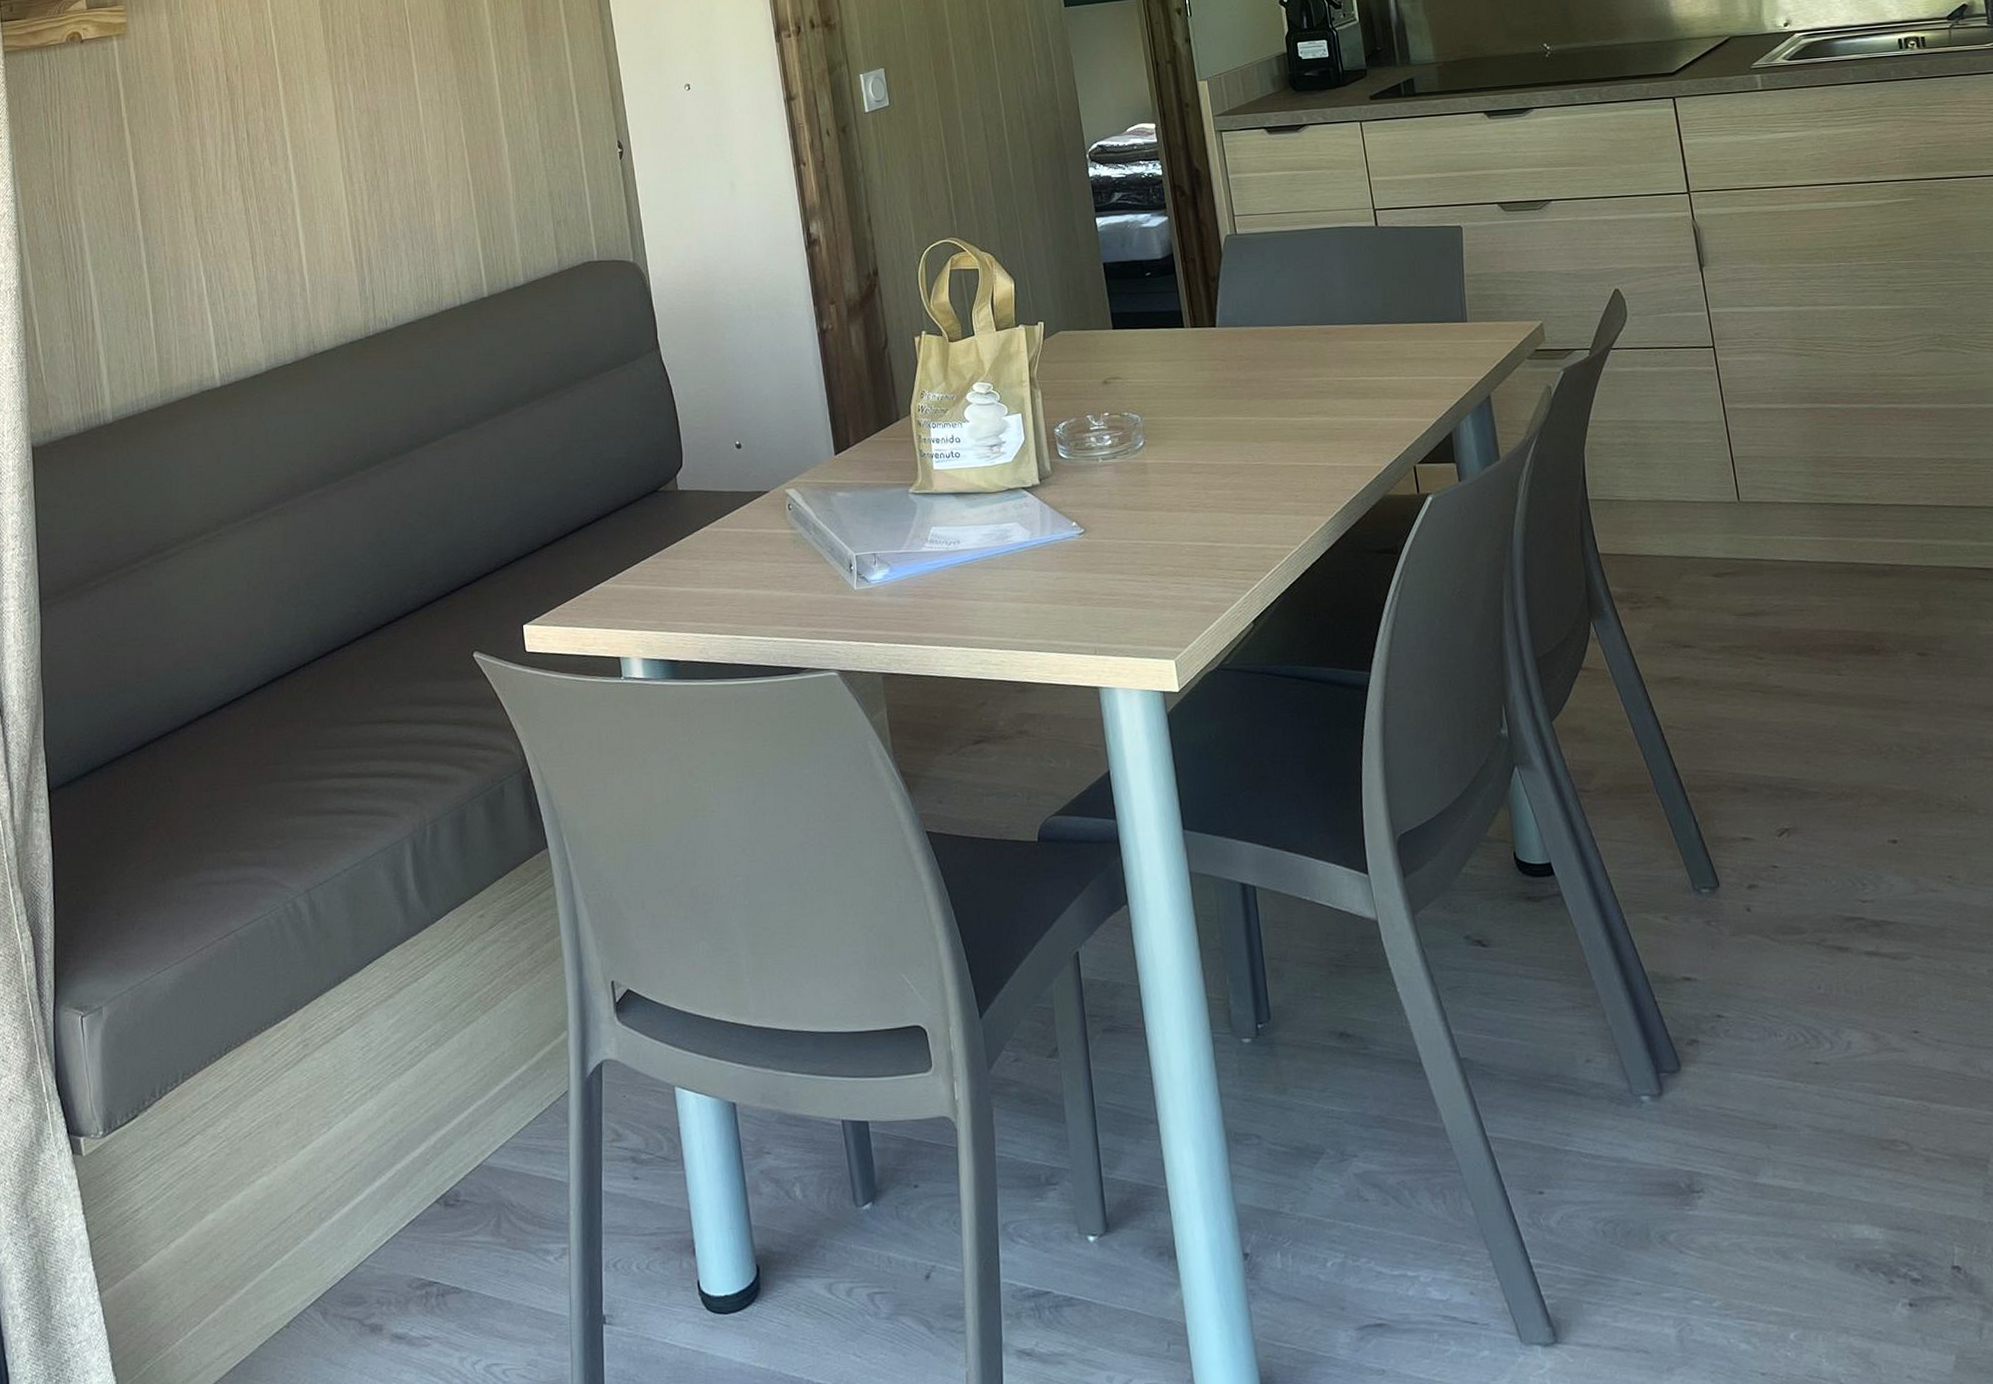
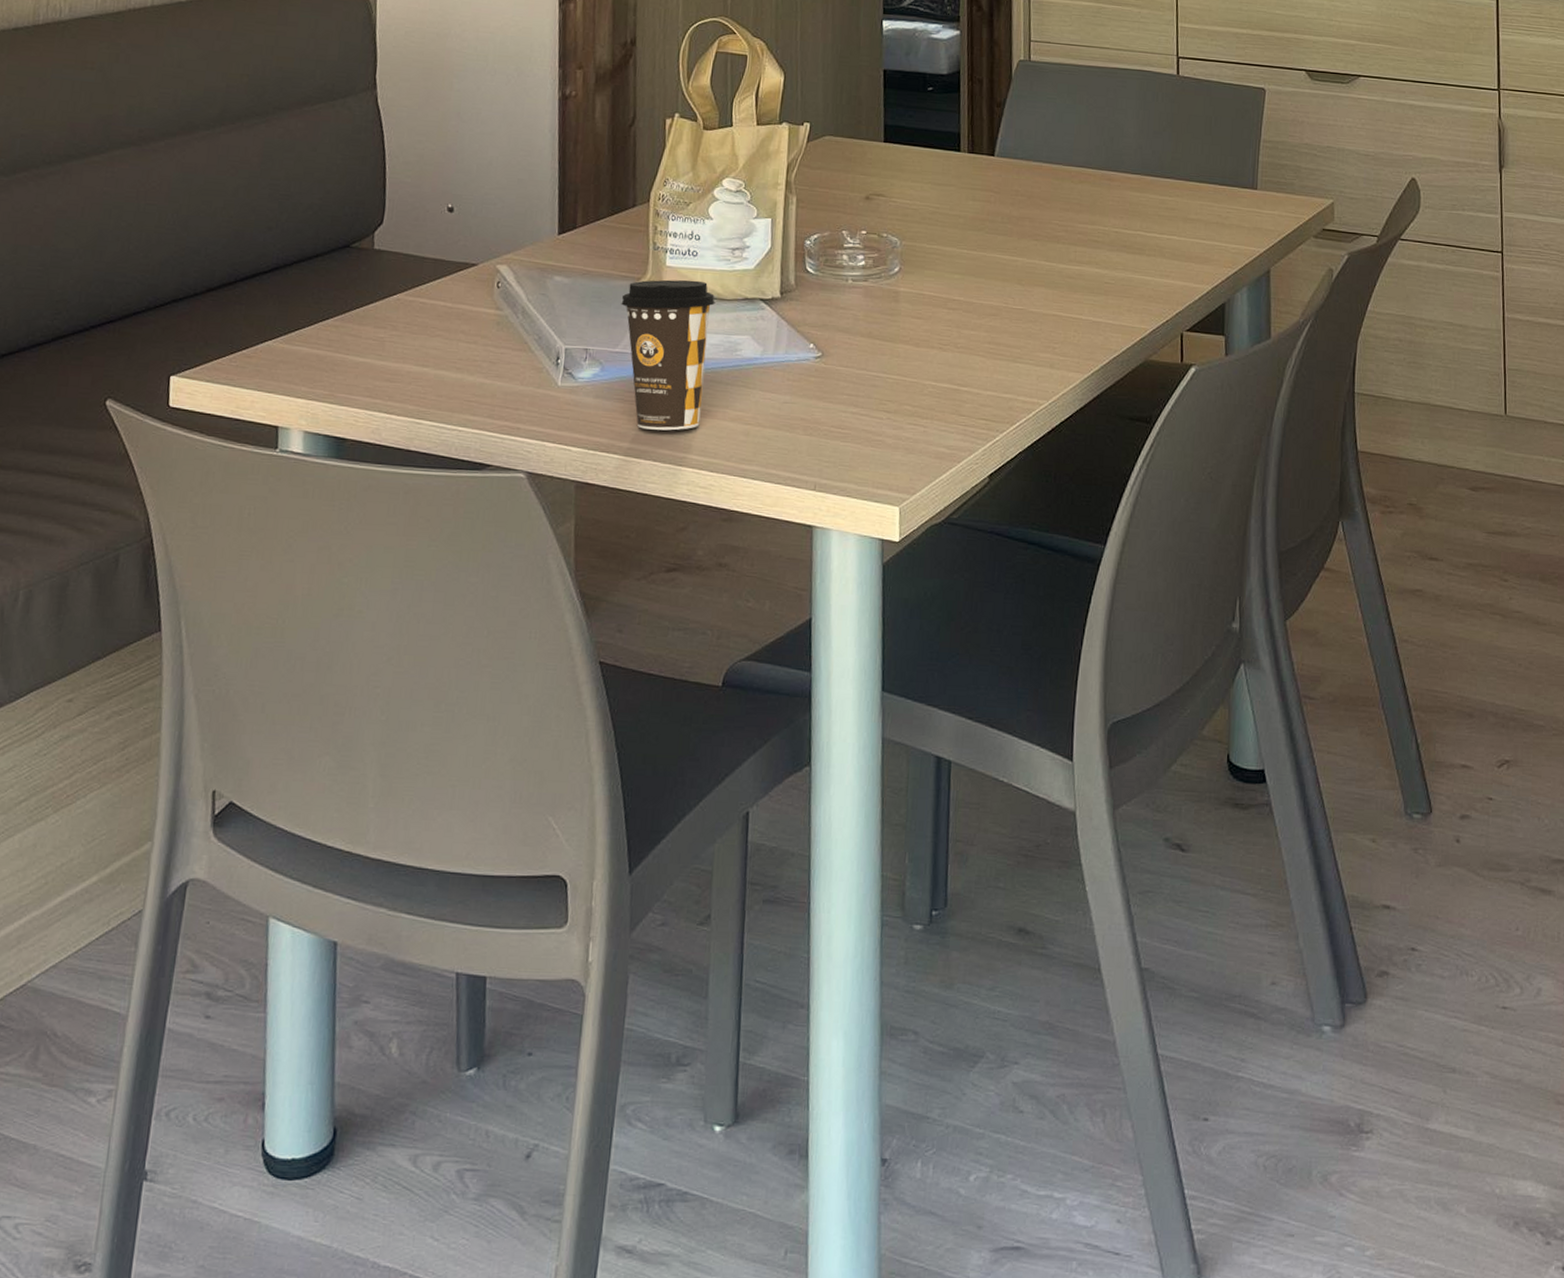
coffee cup: none [898,479,984,619] -> present [621,279,715,431]

